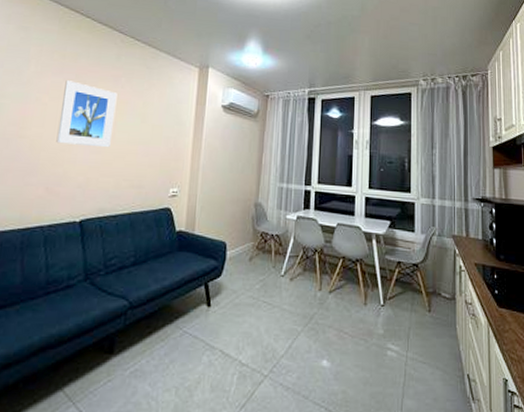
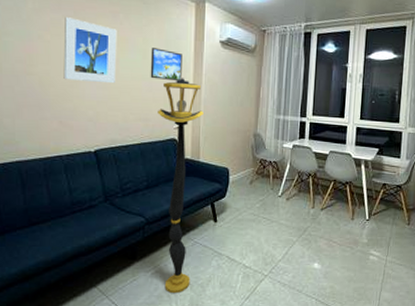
floor lamp: none [144,142,201,400] -> present [158,78,204,294]
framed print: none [147,112,183,147] -> present [150,48,182,82]

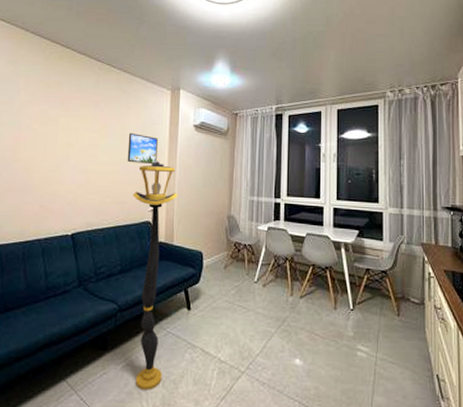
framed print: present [63,17,117,84] -> none [47,108,98,168]

